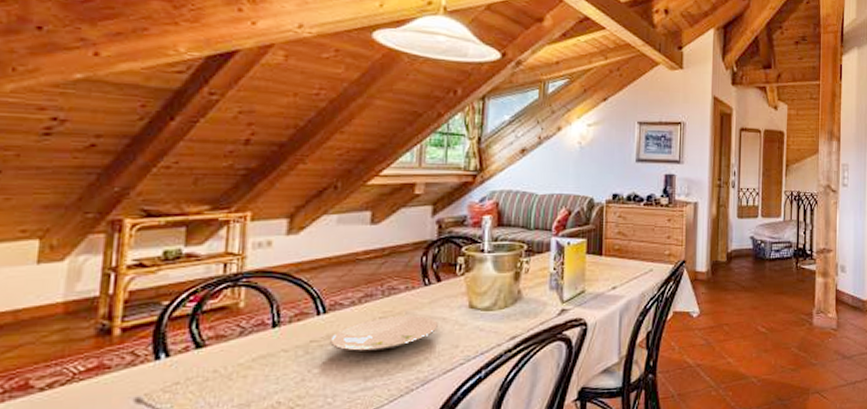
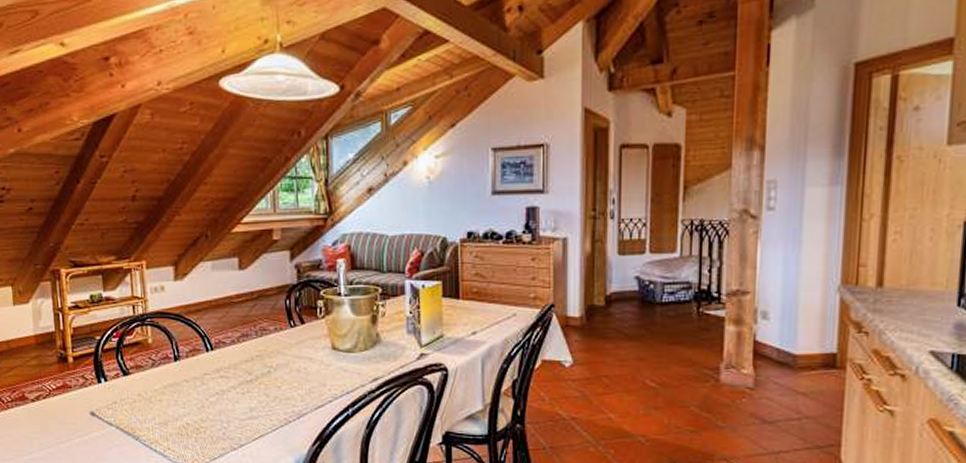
plate: present [330,316,438,351] -> none [219,355,306,385]

